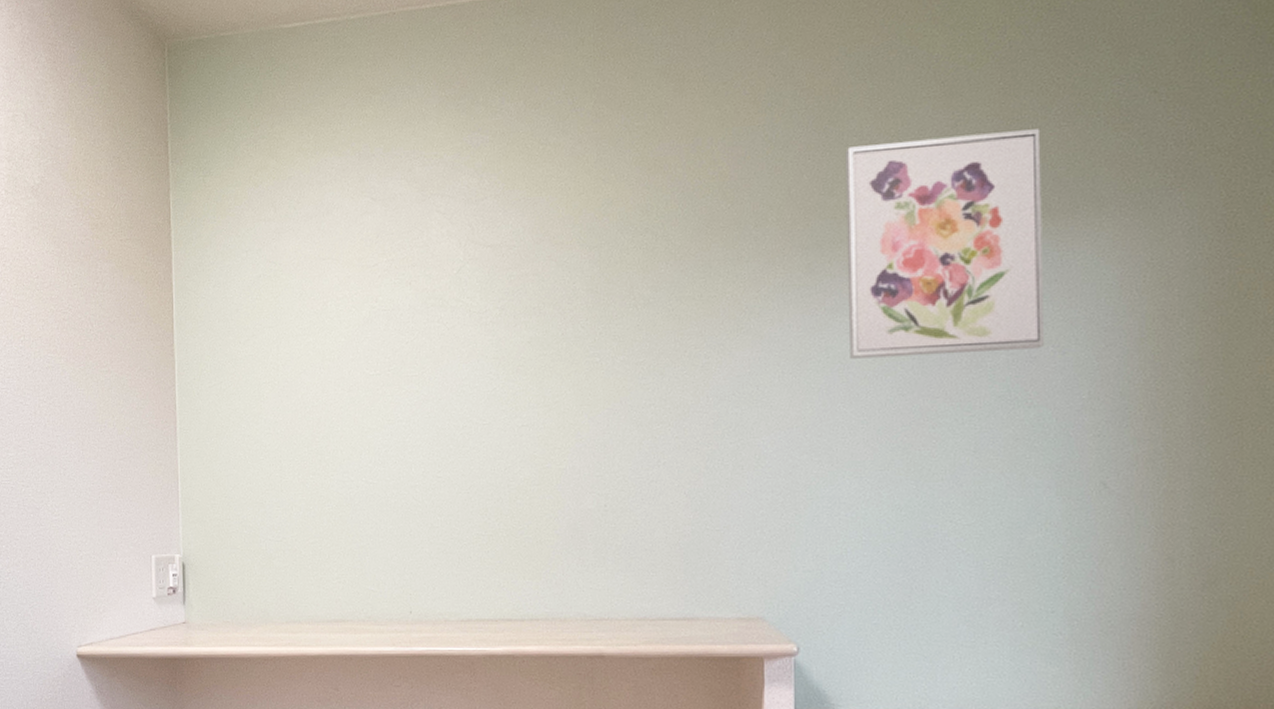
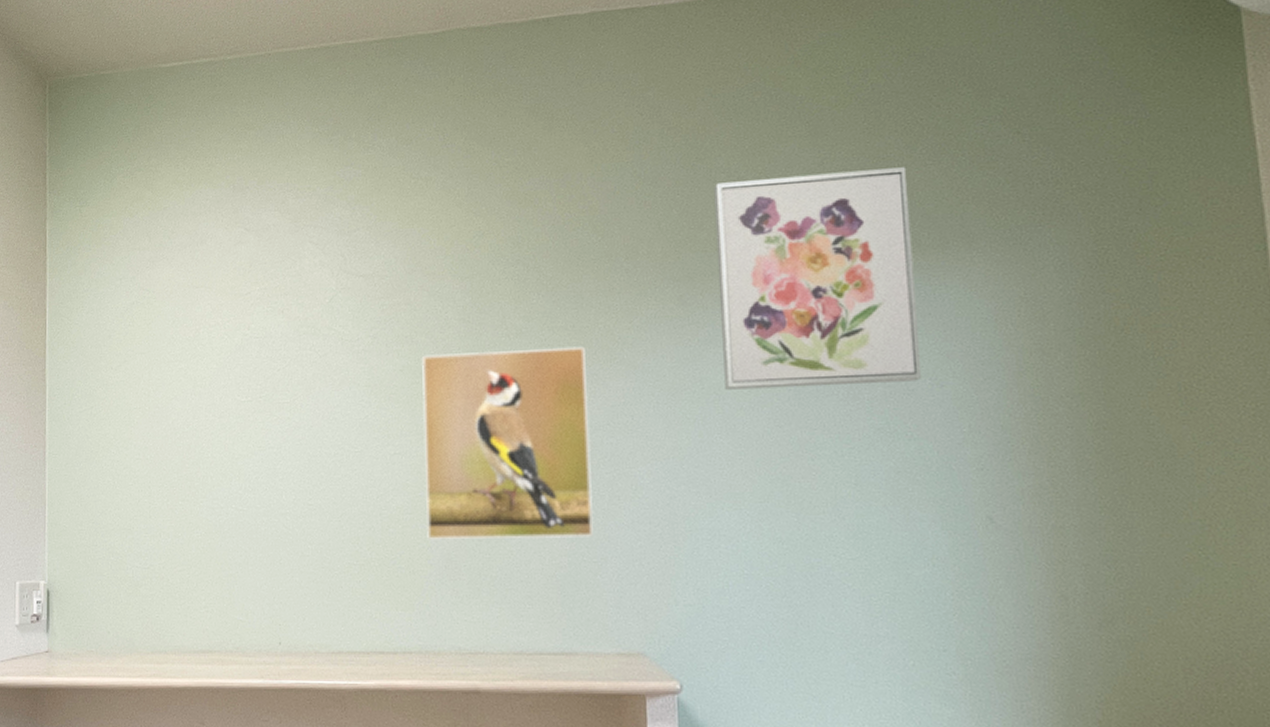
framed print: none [548,316,718,511] -> present [421,346,595,540]

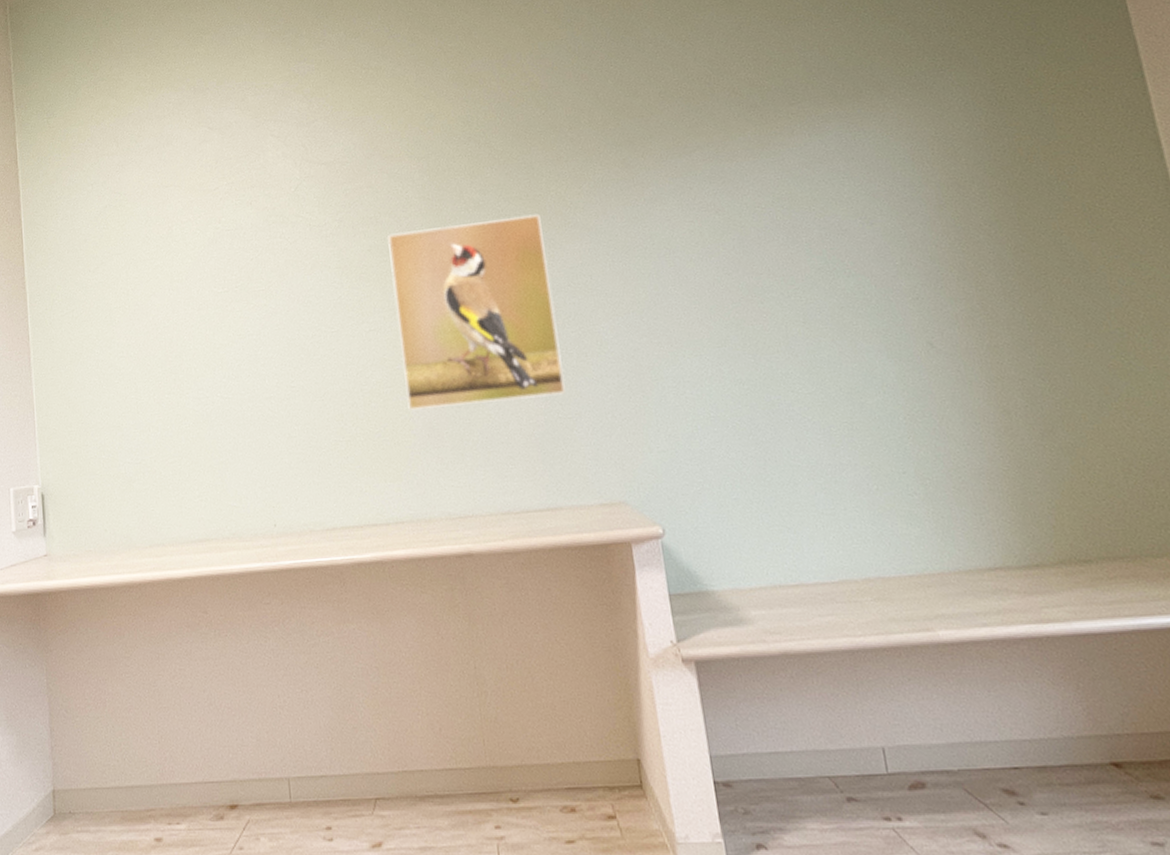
wall art: present [714,167,922,390] -> none [643,26,853,244]

